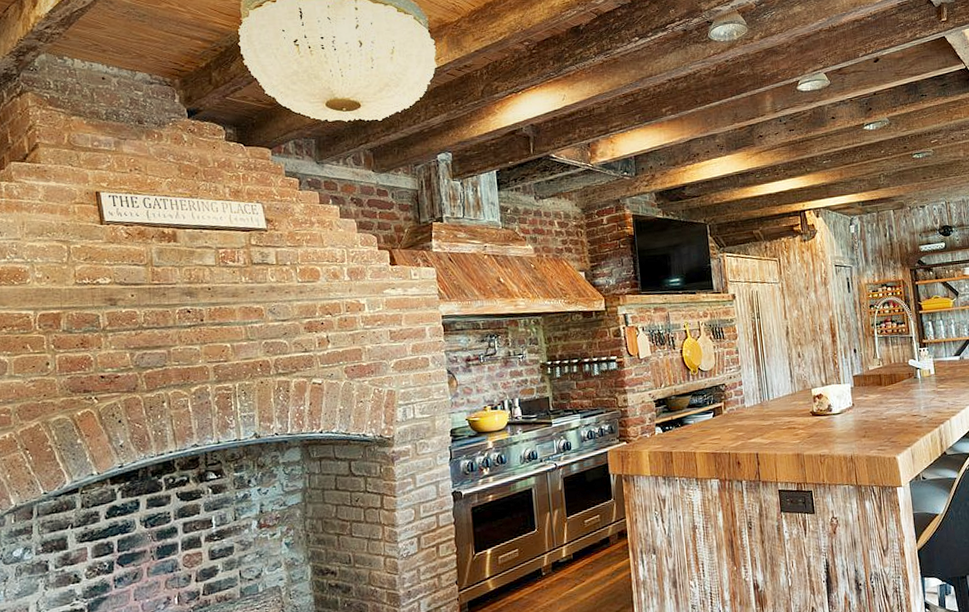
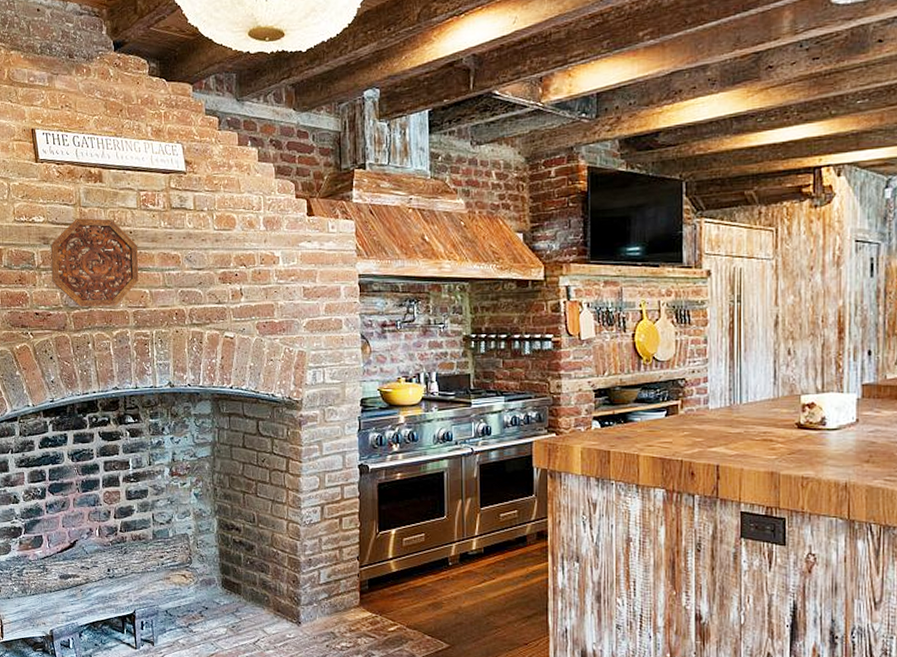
decorative platter: none [118,277,219,367] -> present [50,218,139,308]

